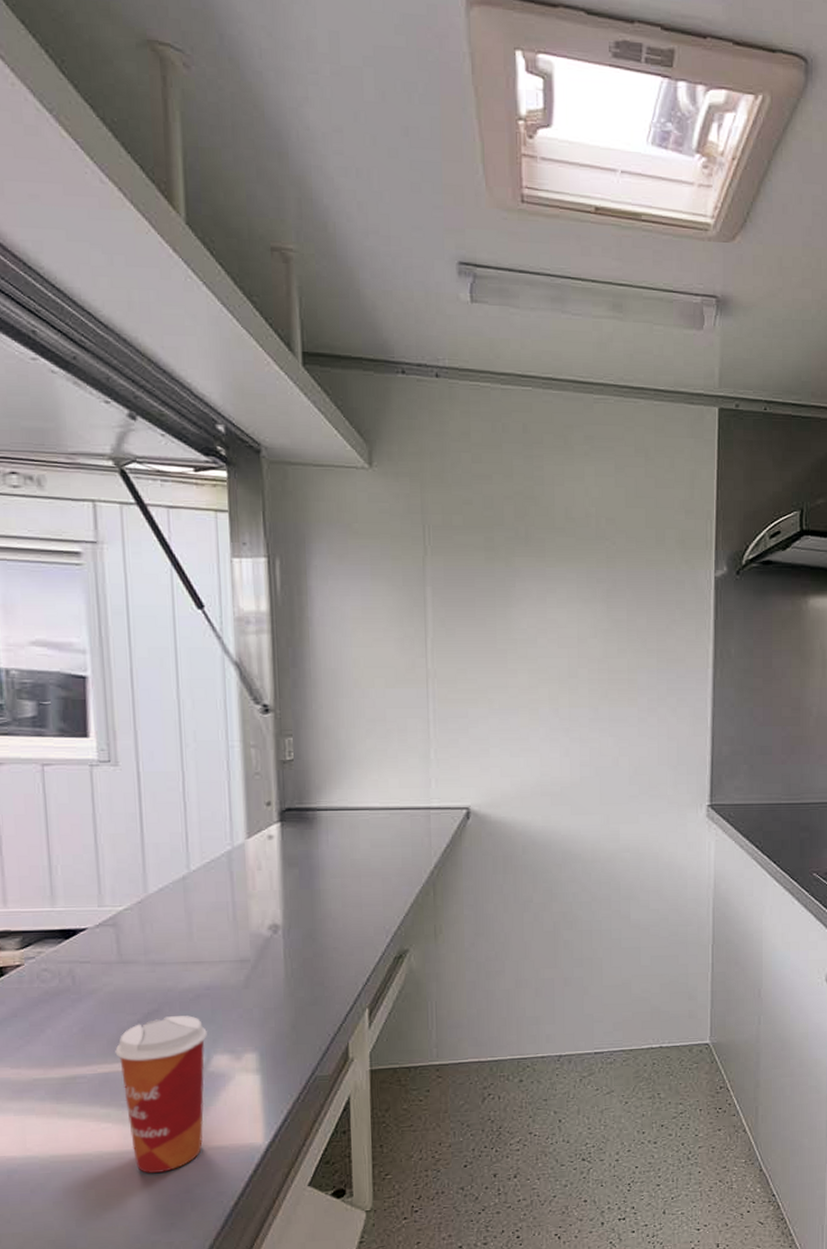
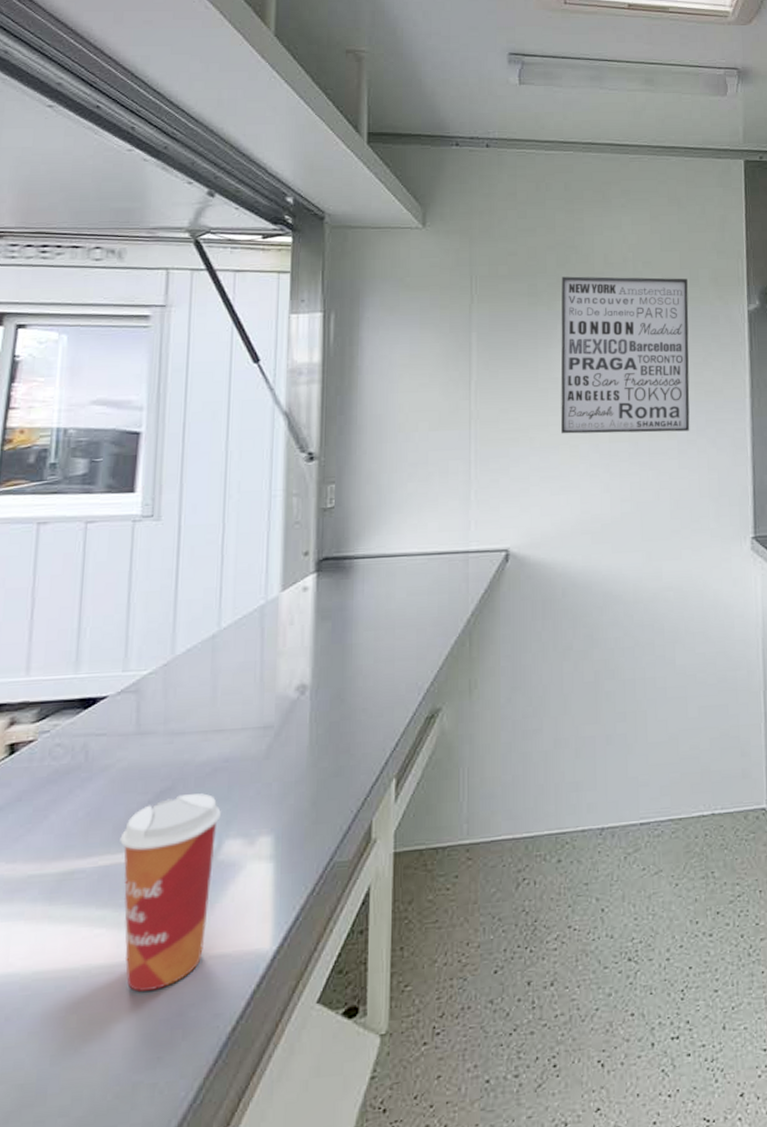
wall art: none [519,530,653,699] -> present [560,276,690,434]

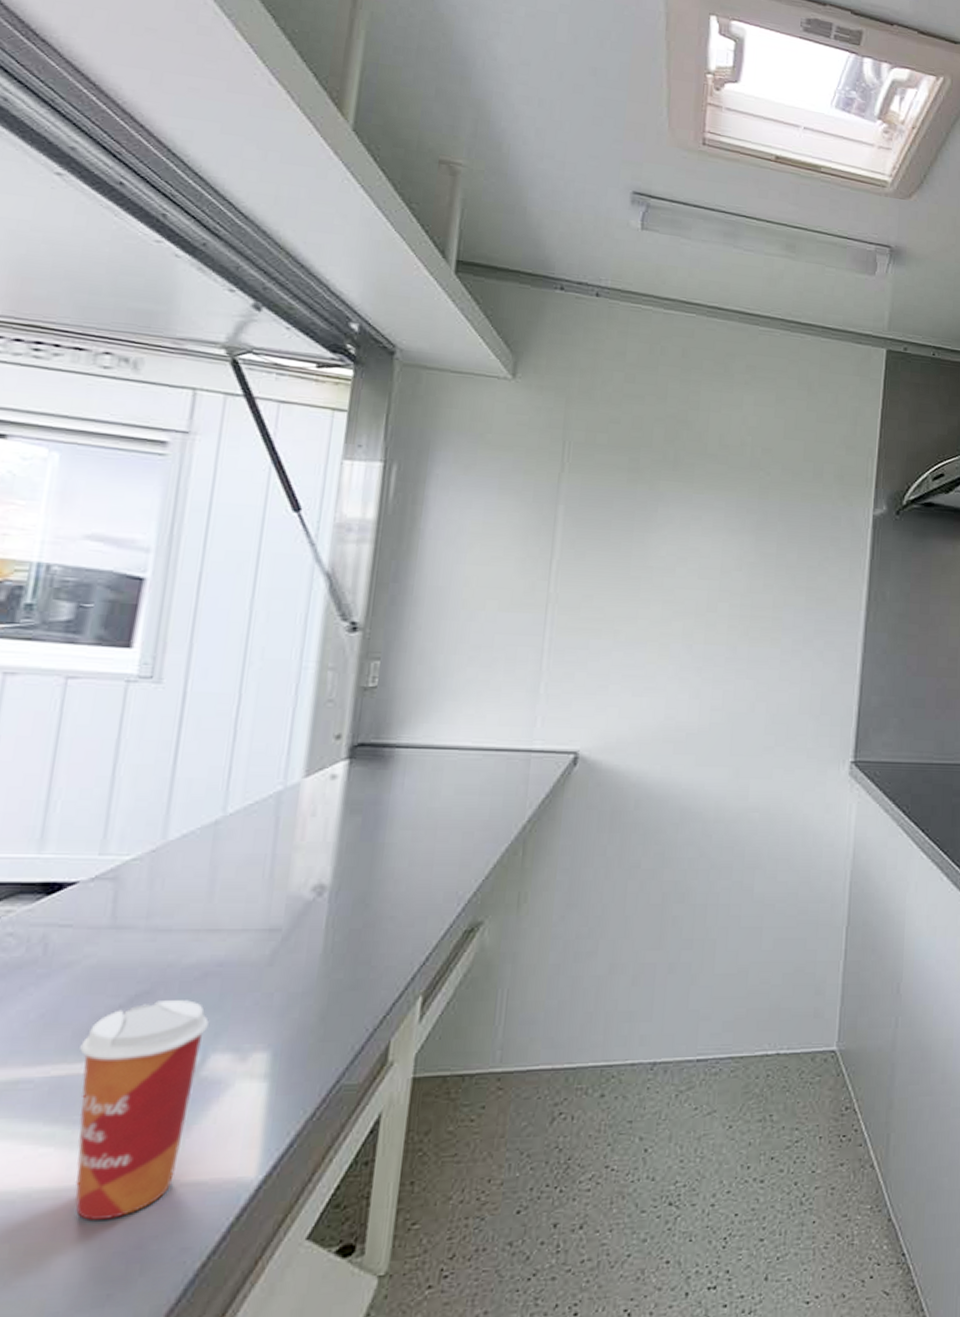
wall art: present [560,276,690,434] -> none [651,454,810,640]

